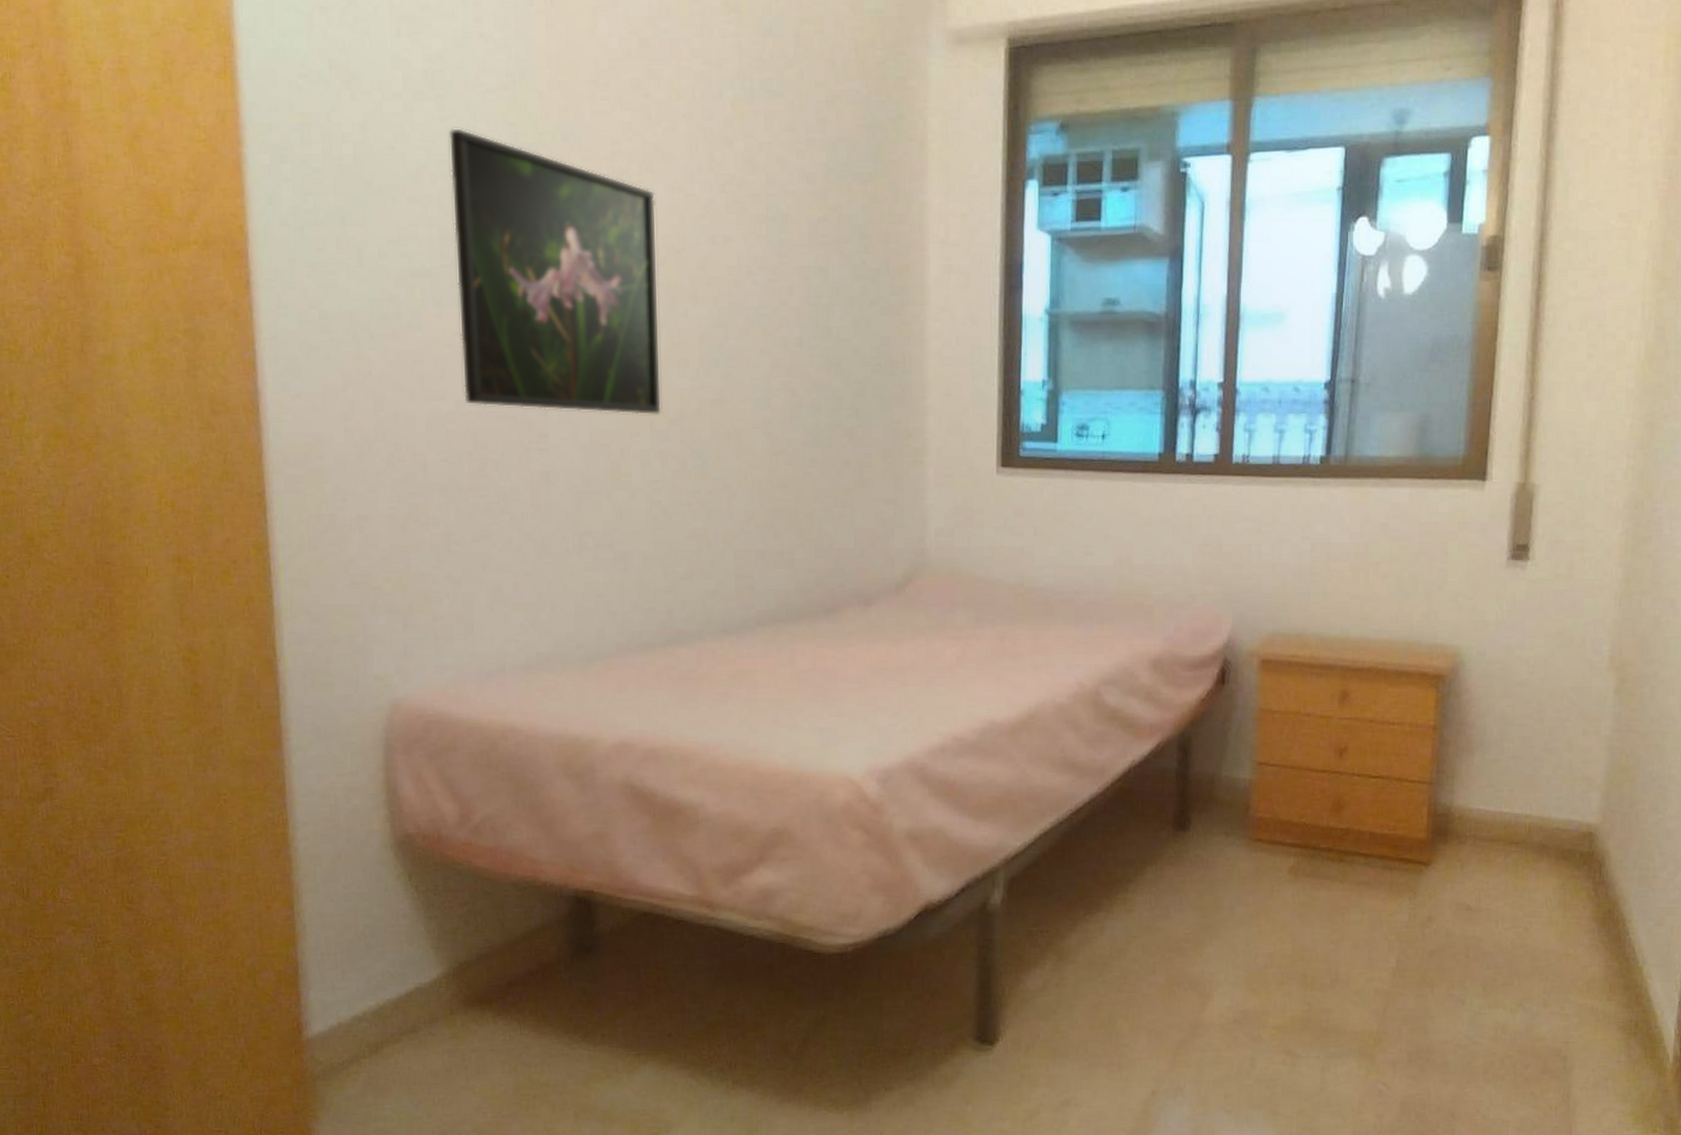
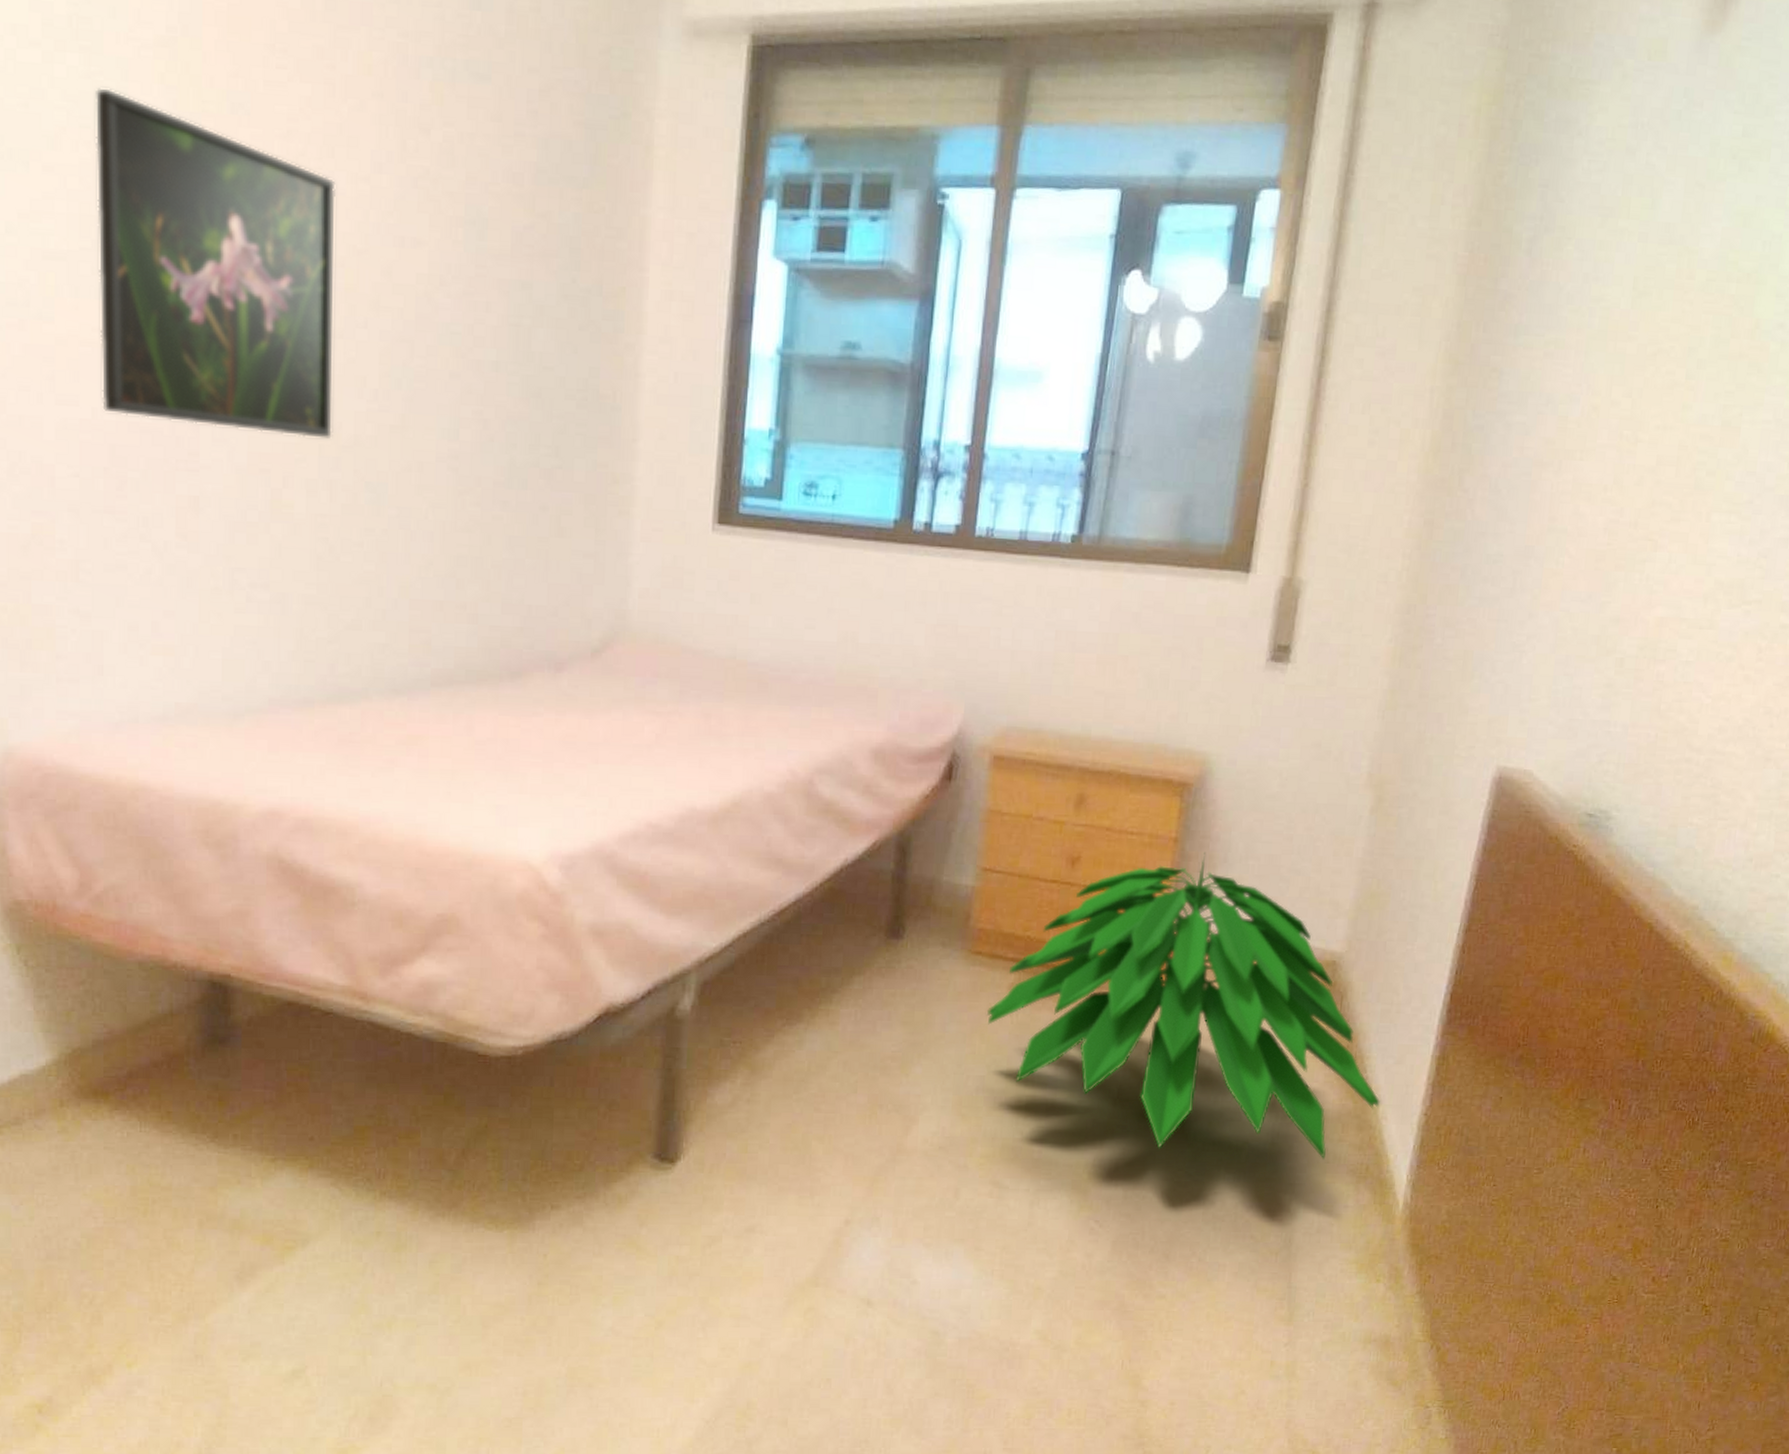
indoor plant: none [1271,737,1644,1018] -> present [987,852,1380,1160]

